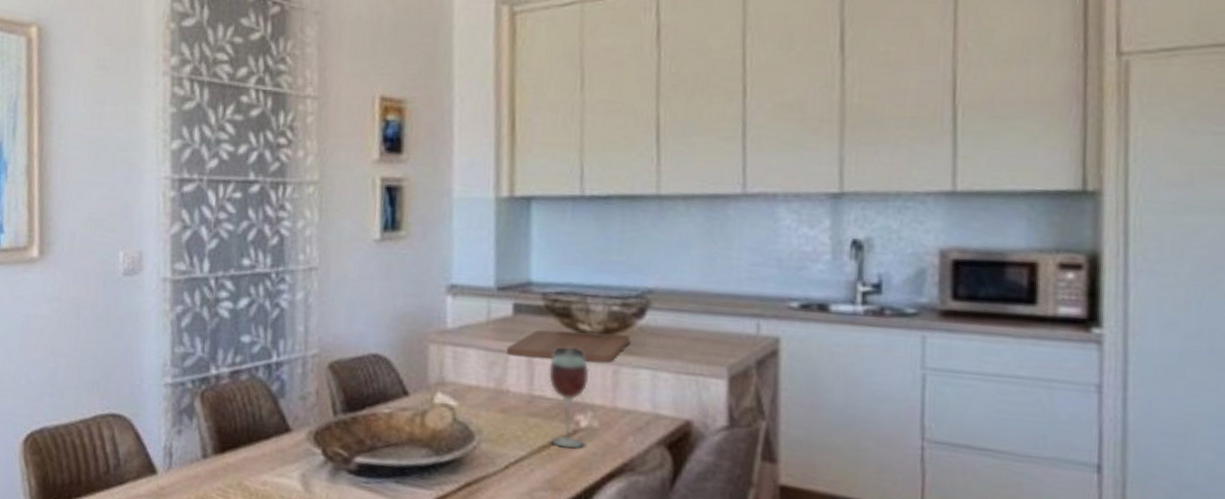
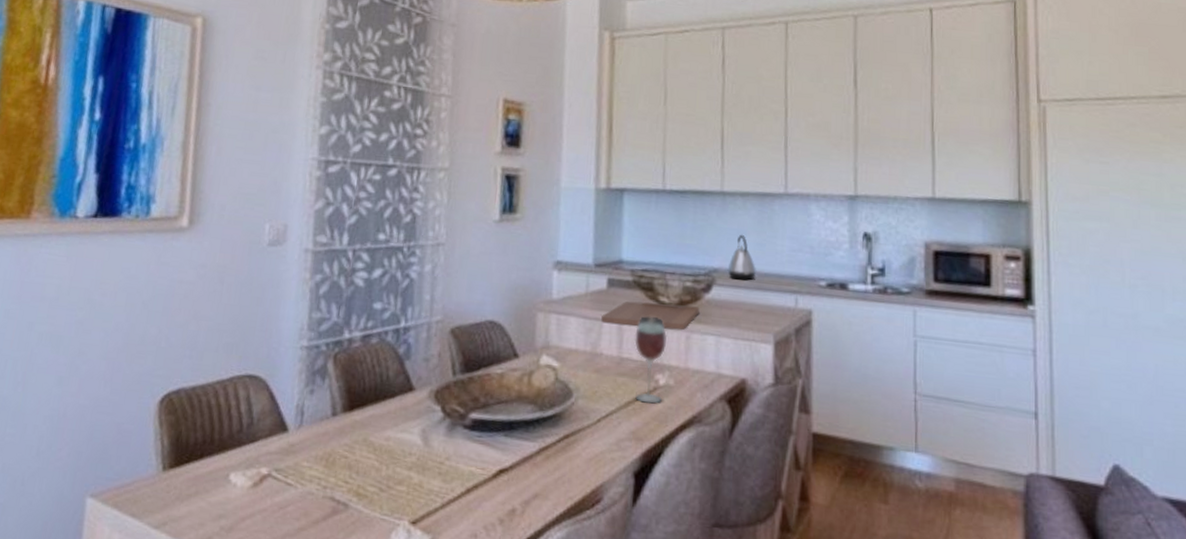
kettle: none [666,246,705,303] -> present [727,234,757,281]

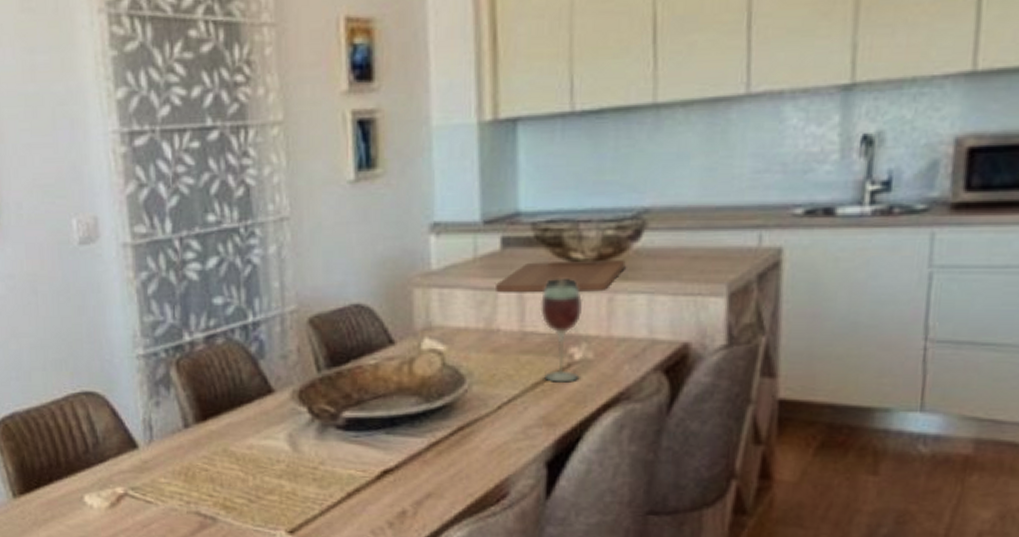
kettle: present [727,234,757,281] -> none [663,158,705,219]

